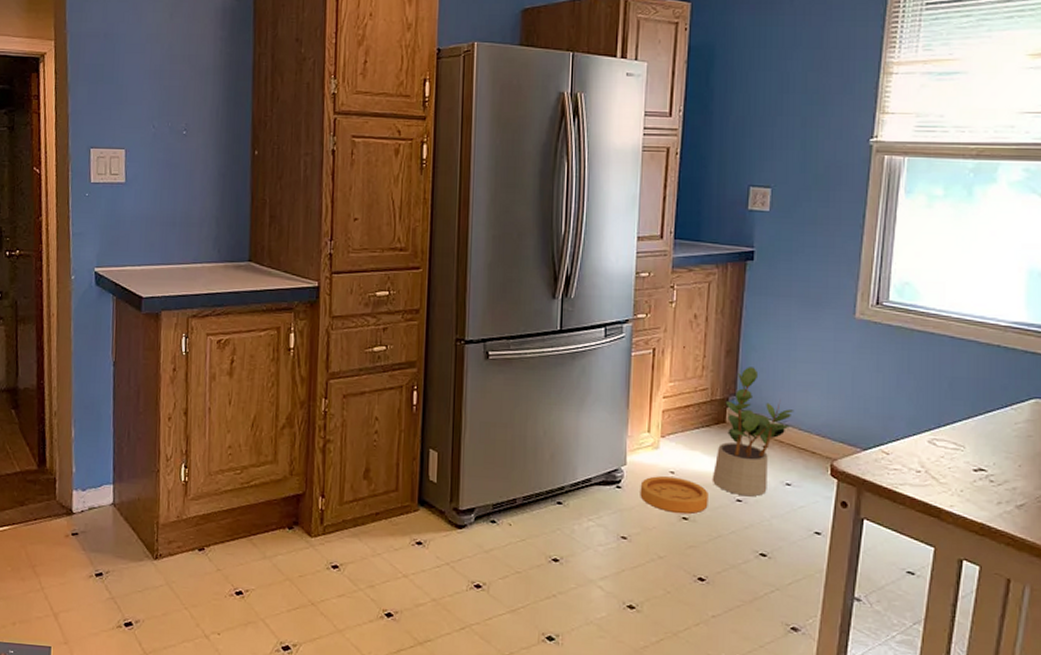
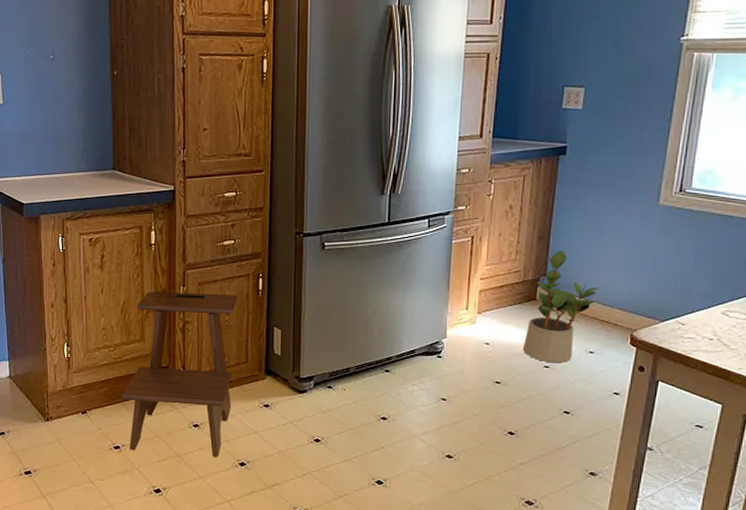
step stool: none [247,403,388,606] -> present [121,291,237,457]
pet bowl: present [640,476,708,514] -> none [458,347,519,378]

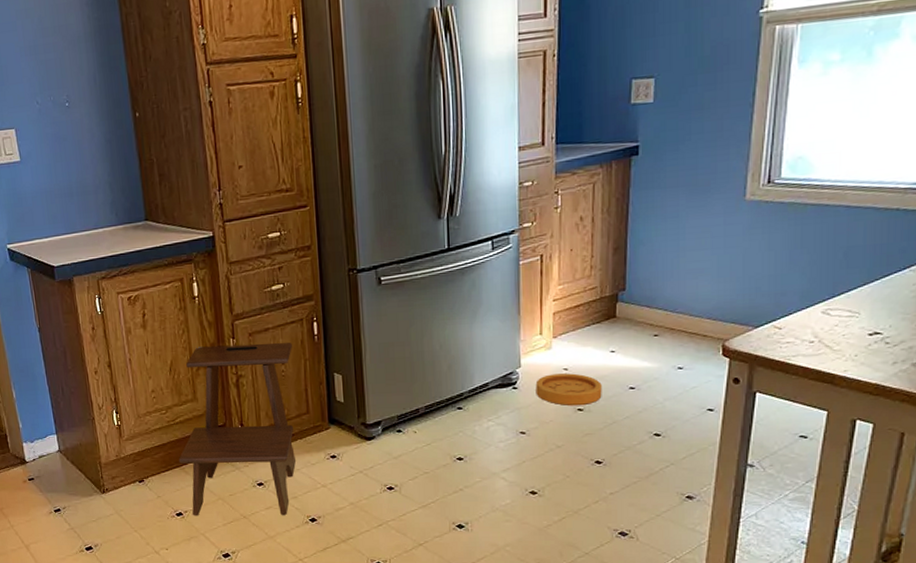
pet bowl: none [458,347,519,378] -> present [535,373,602,405]
potted plant: present [522,250,599,363] -> none [604,261,685,384]

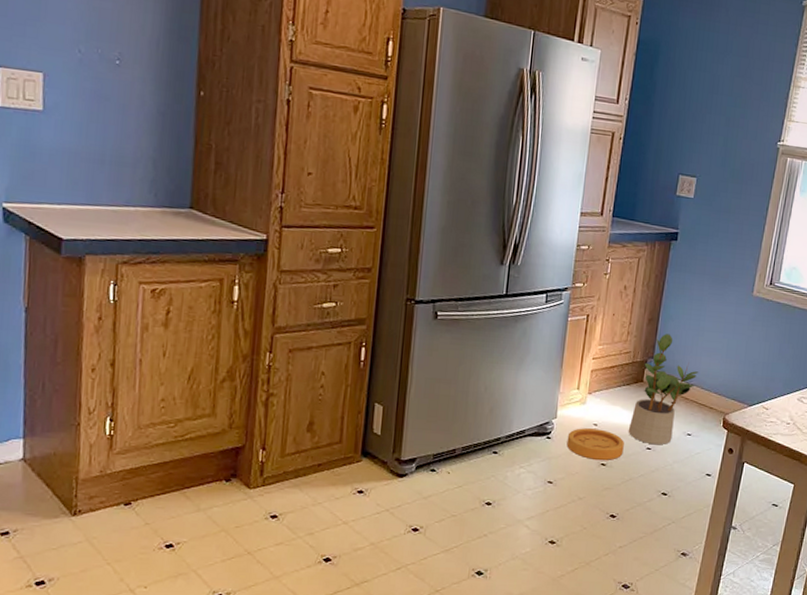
step stool: present [178,343,296,516] -> none [180,356,335,553]
potted plant: none [604,261,685,384] -> present [628,334,699,445]

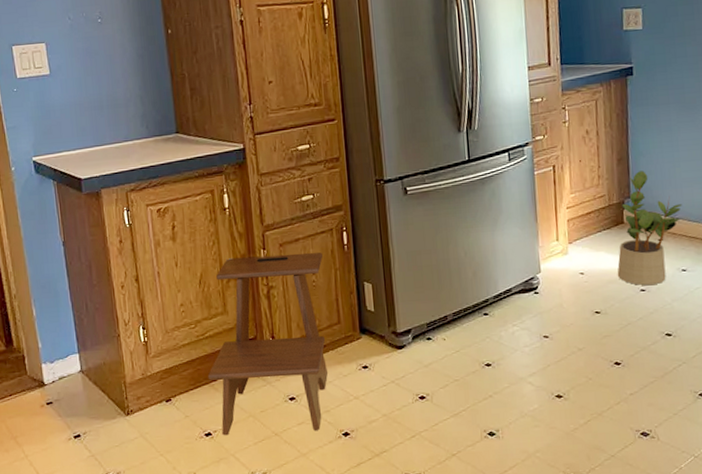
step stool: none [180,356,335,553] -> present [208,253,328,436]
pet bowl: present [566,428,624,460] -> none [555,277,616,309]

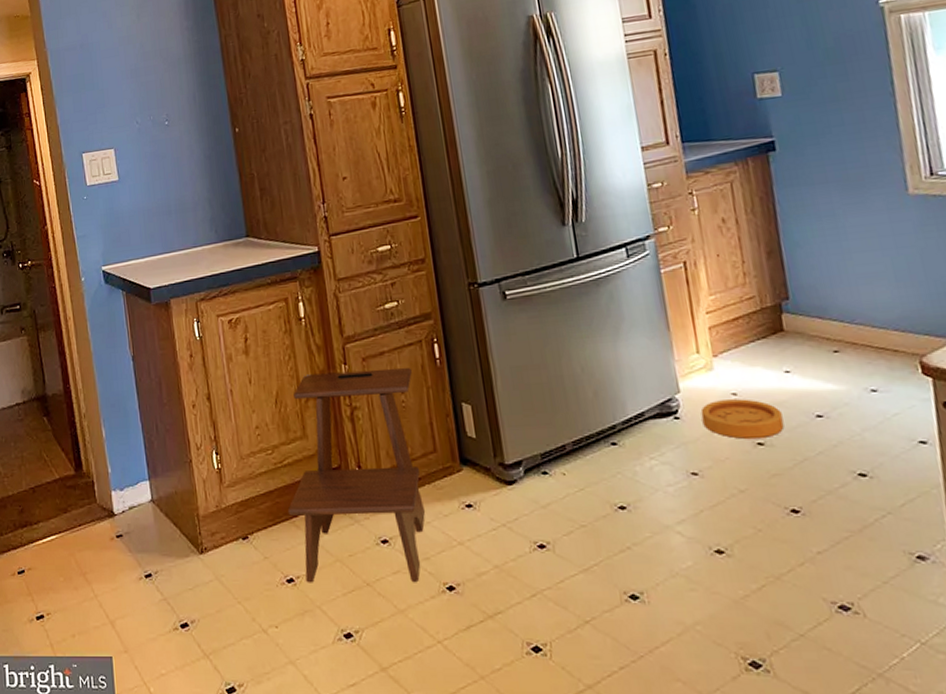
pet bowl: none [555,277,616,309] -> present [700,399,785,439]
potted plant: present [617,171,683,286] -> none [778,265,862,411]

